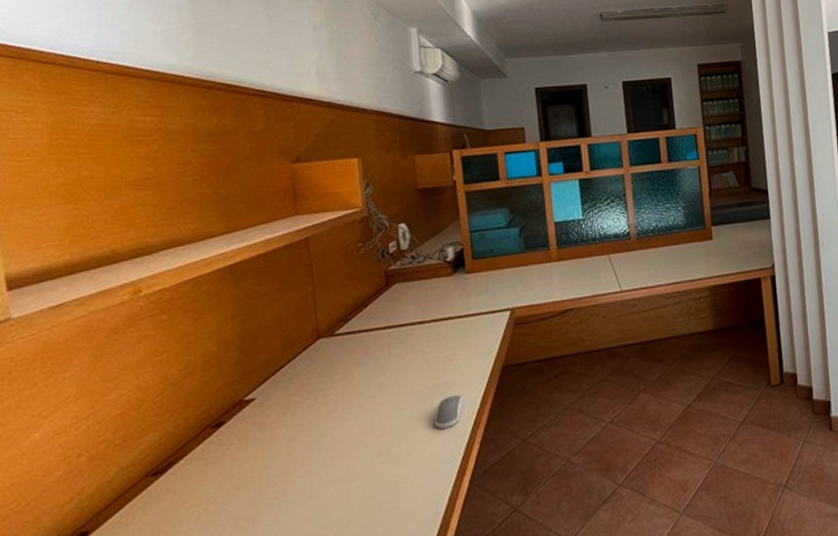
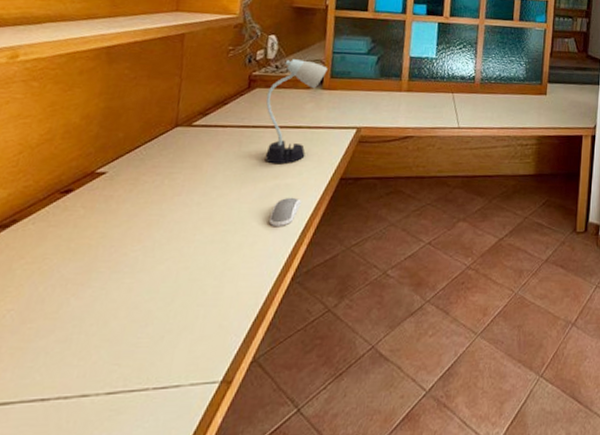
desk lamp: none [407,245,468,363] -> present [264,59,328,165]

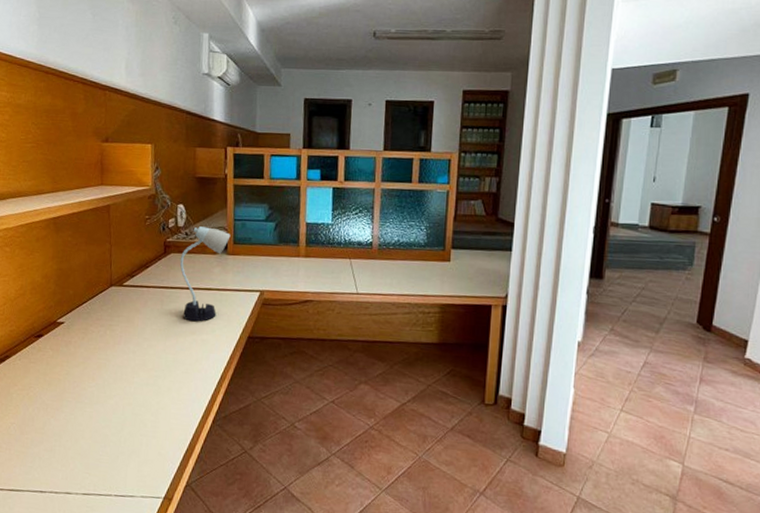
computer mouse: present [268,197,301,226] -> none [190,351,216,376]

